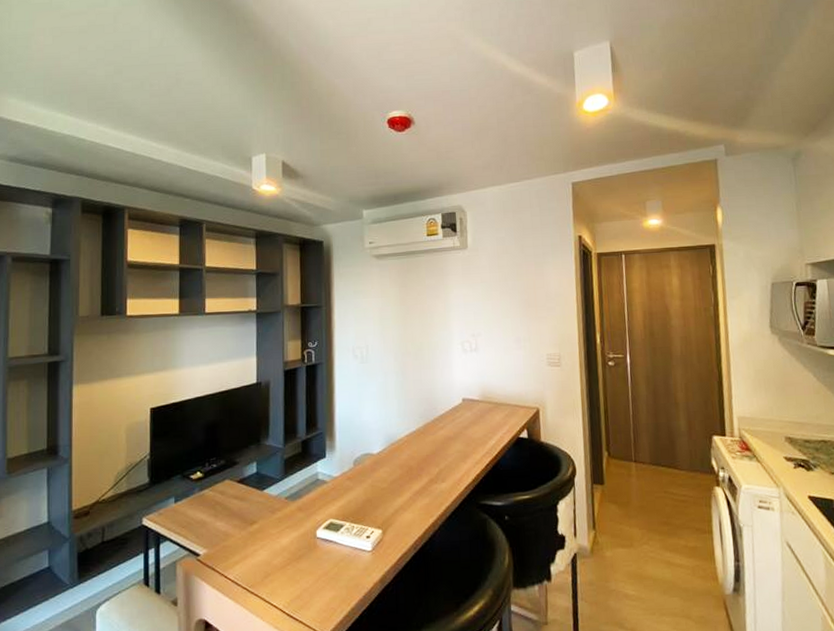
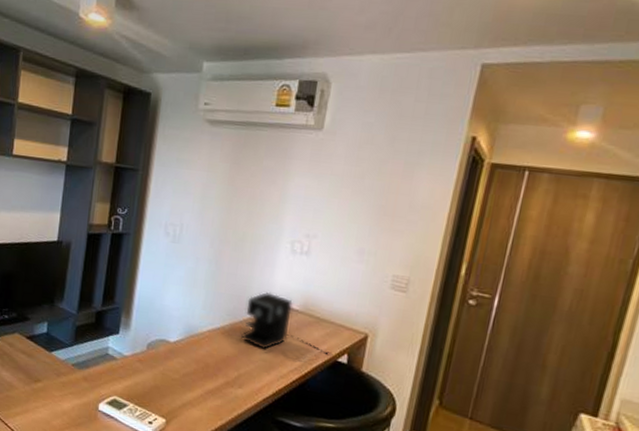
coffee maker: none [435,389,514,441] -> present [241,291,332,356]

